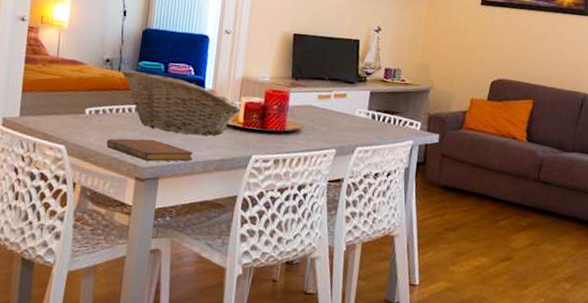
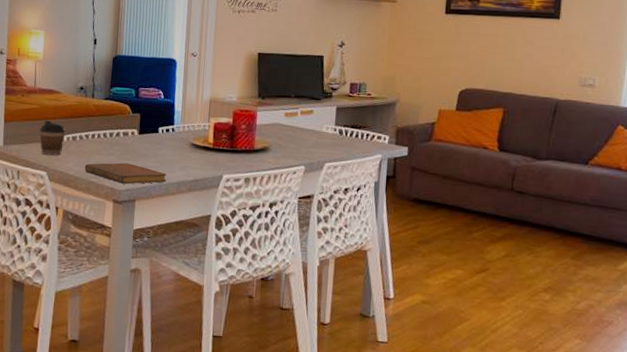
coffee cup: none [59,91,89,129] -> present [39,120,66,156]
fruit basket: present [122,69,241,136] -> none [95,96,211,158]

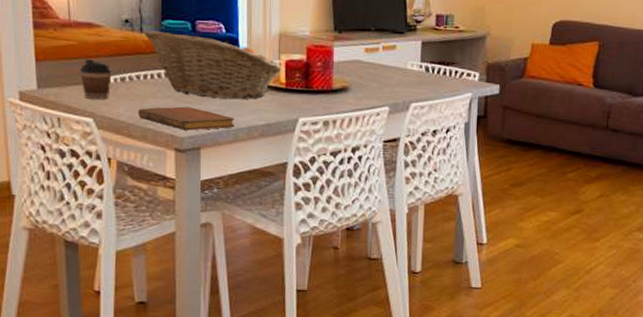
fruit basket: none [95,96,211,158] -> present [144,30,282,100]

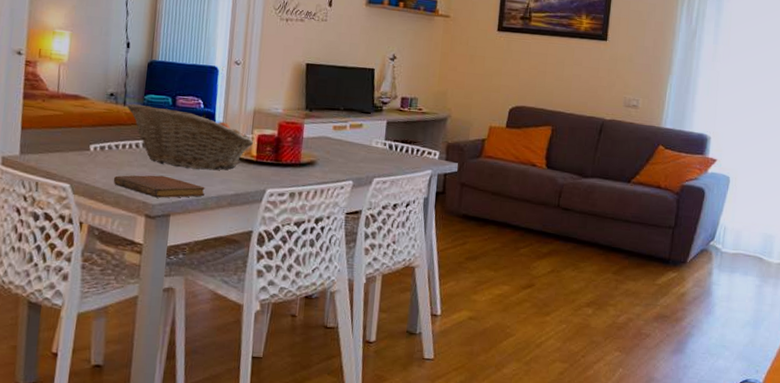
coffee cup: present [79,58,112,100] -> none [62,128,93,167]

